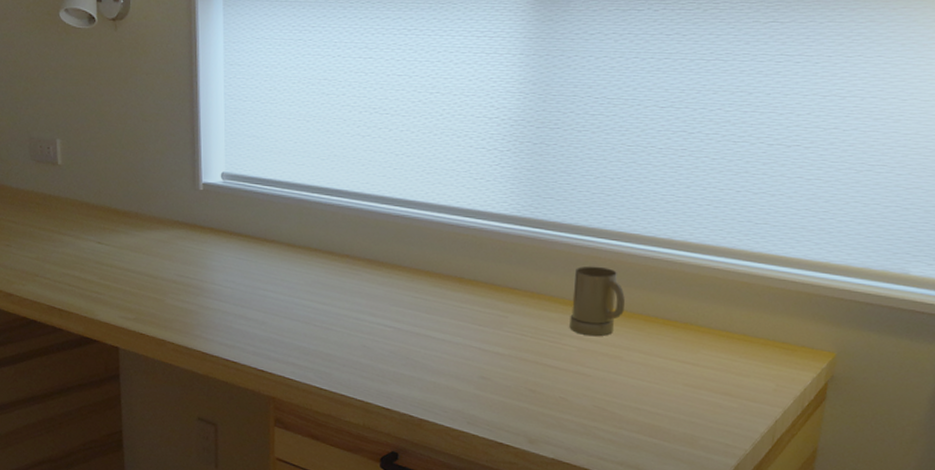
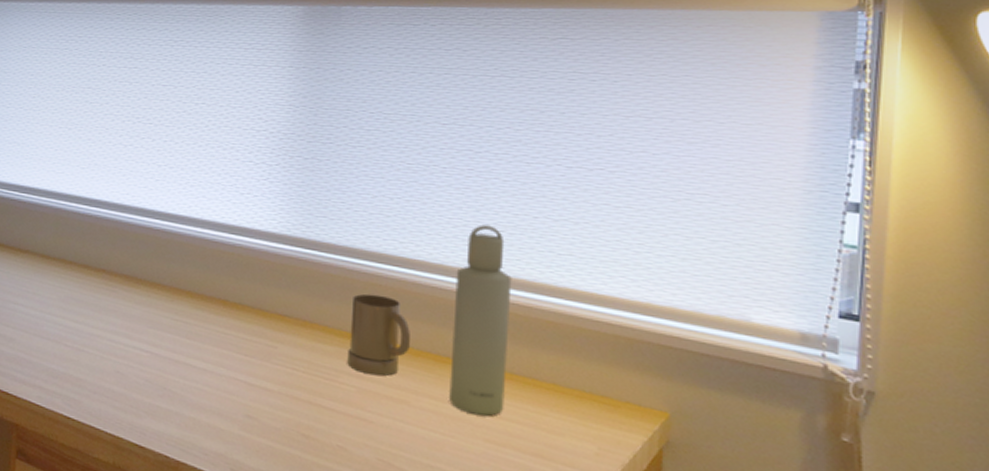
bottle: none [656,200,715,365] -> present [449,224,512,416]

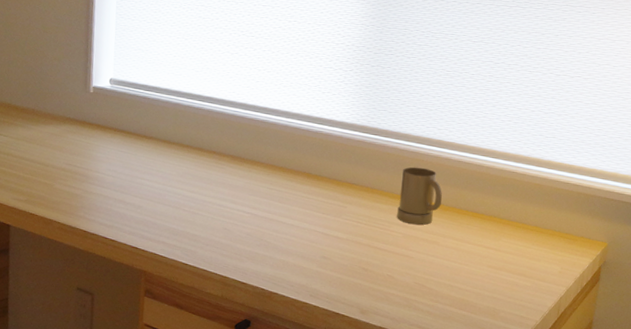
bottle: present [449,224,512,416] -> none [466,116,514,250]

